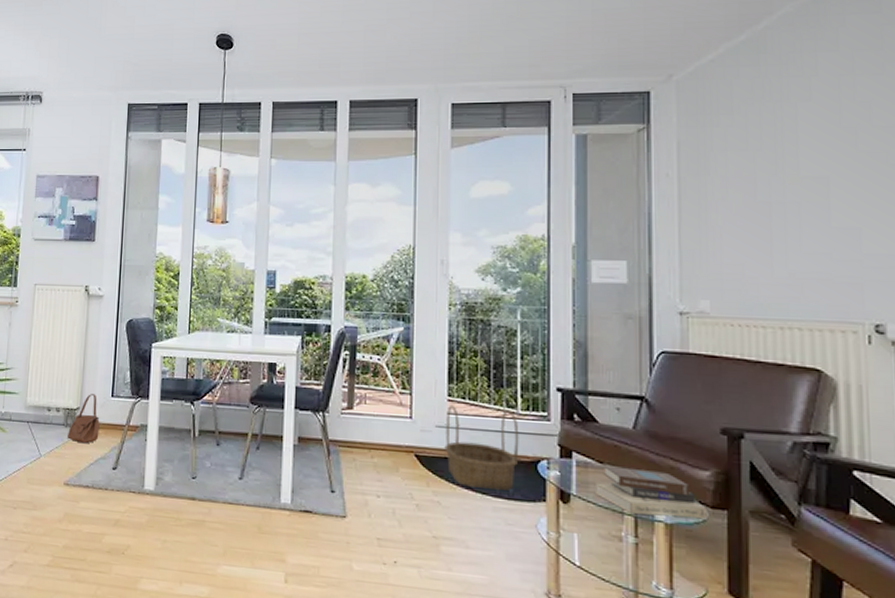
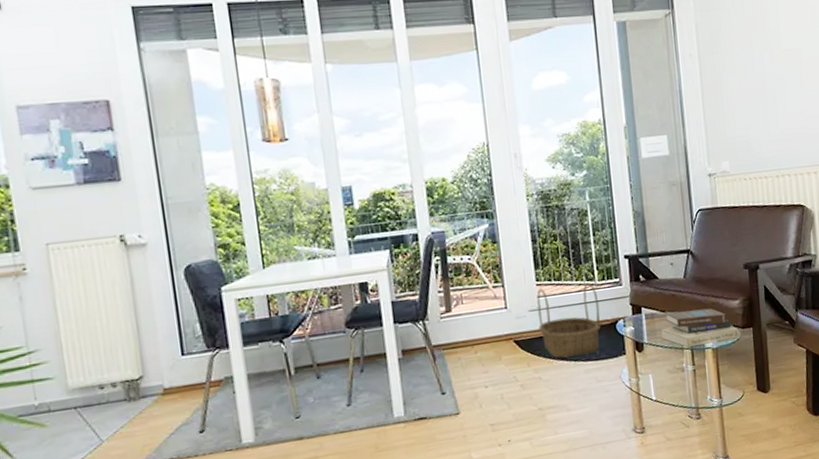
handbag: present [68,394,100,444] -> none [133,357,175,415]

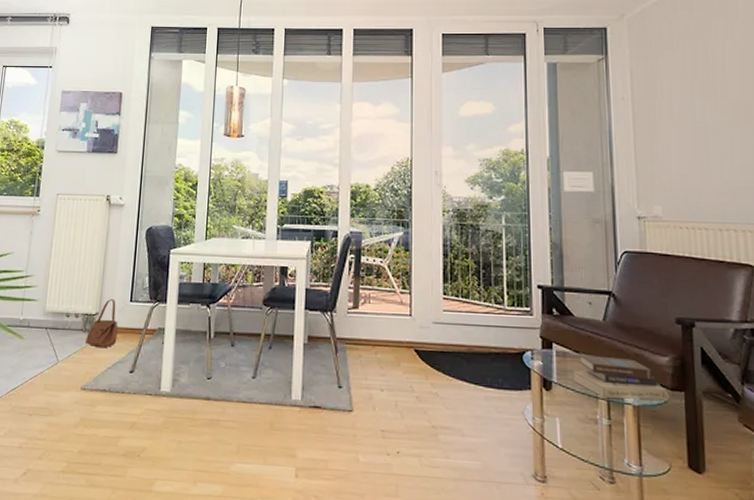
handbag: none [133,357,175,415] -> present [86,299,118,348]
basket: present [536,282,600,358] -> none [441,302,507,380]

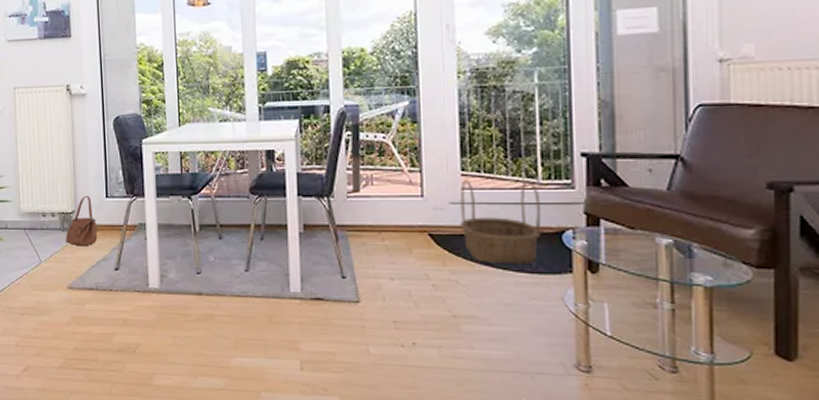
basket: none [441,302,507,380] -> present [460,179,542,264]
books: present [572,354,668,401] -> none [625,231,751,281]

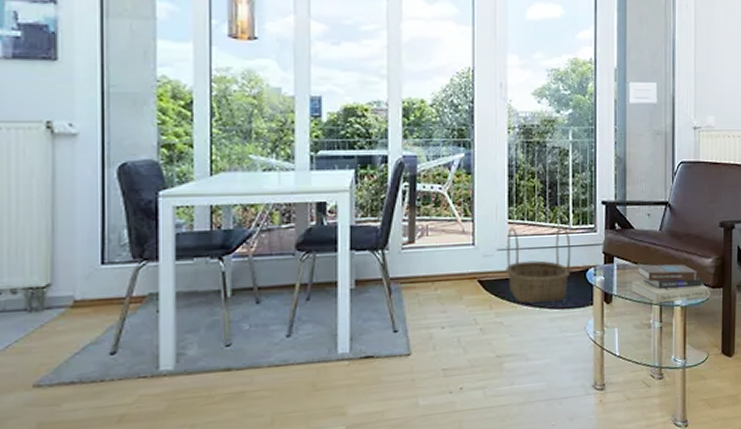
handbag: present [66,196,98,247] -> none [34,264,85,330]
books: none [625,231,751,281] -> present [630,264,709,304]

